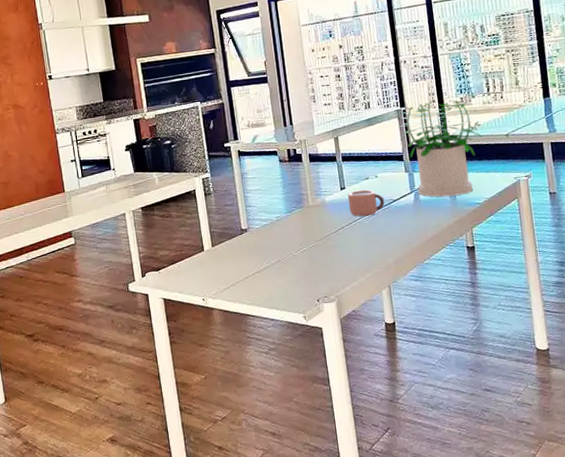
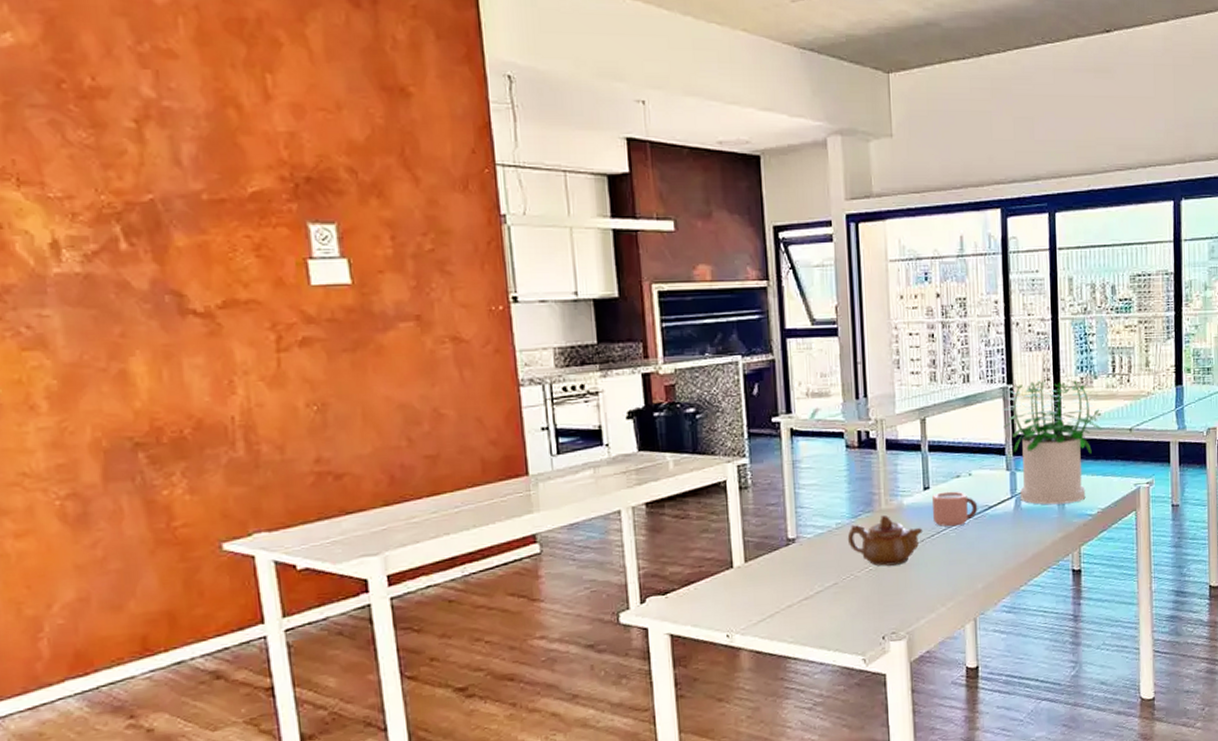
teapot: none [285,209,343,247] -> present [847,514,923,566]

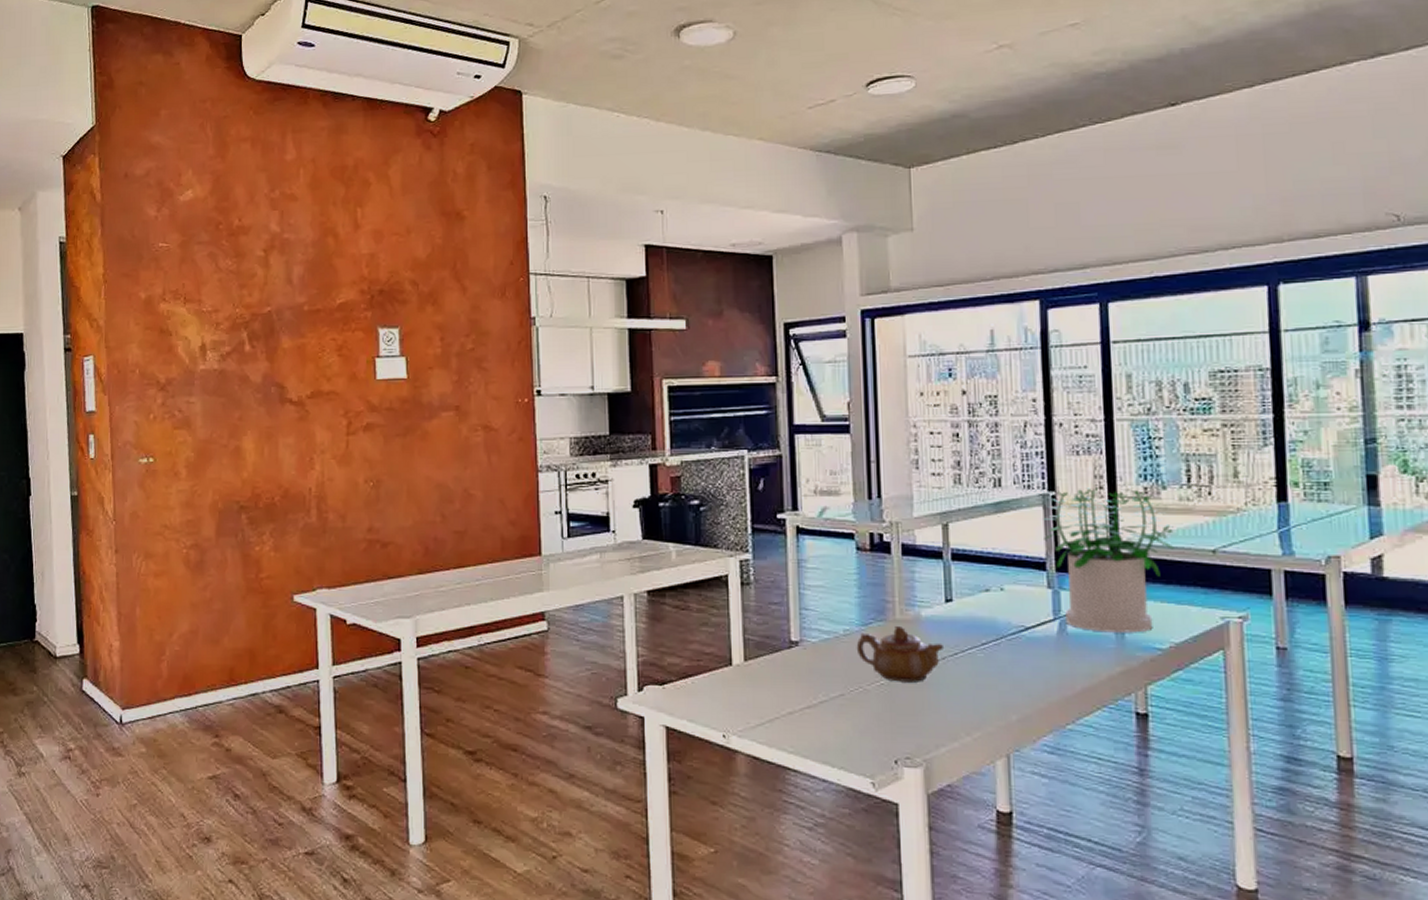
mug: present [931,491,978,527] -> none [954,606,1012,646]

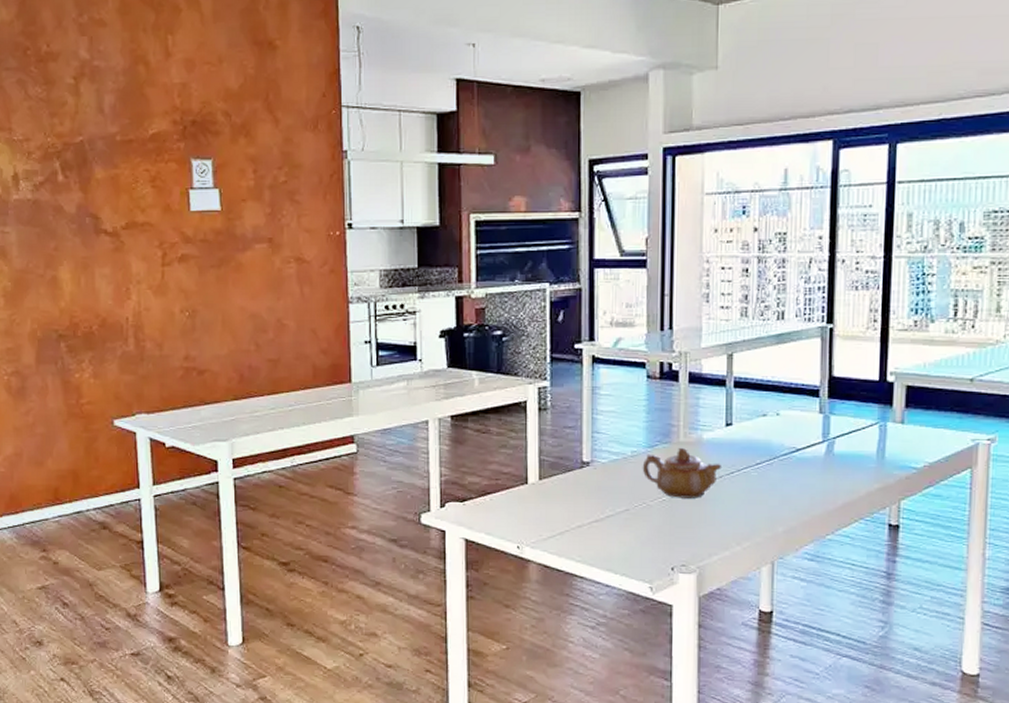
potted plant: present [1043,487,1174,633] -> none [819,321,937,454]

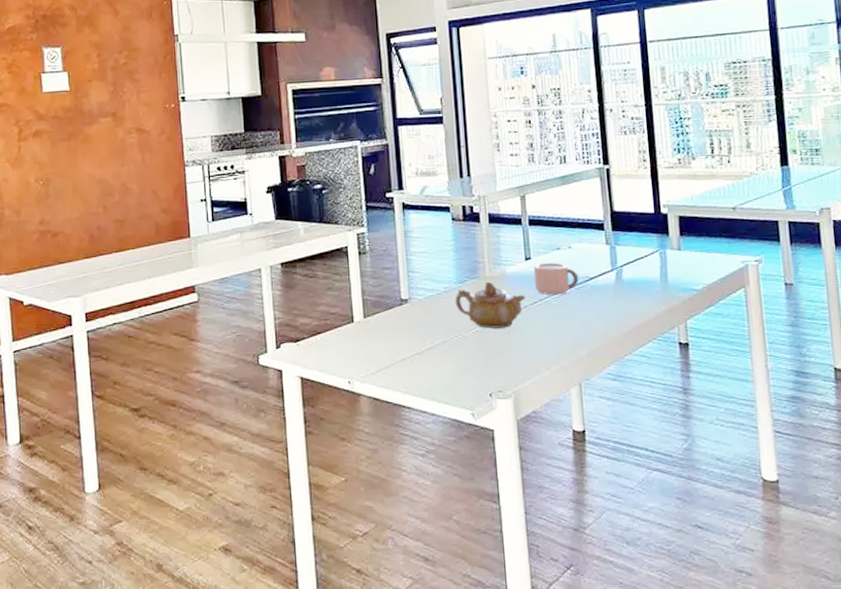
mug: none [733,429,784,466] -> present [533,262,579,295]

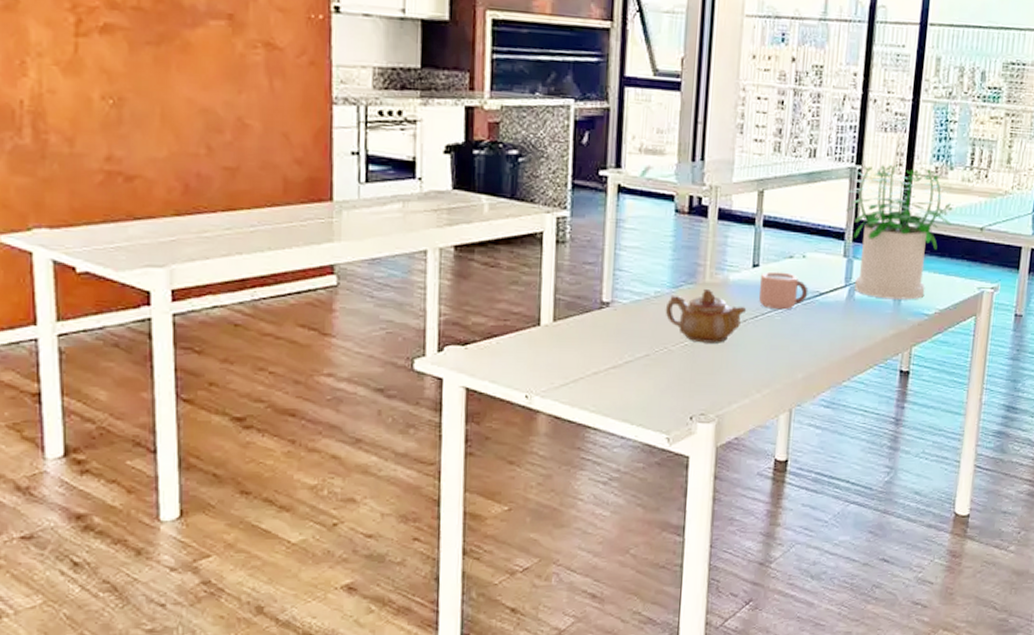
potted plant: none [600,160,704,279] -> present [846,164,954,300]

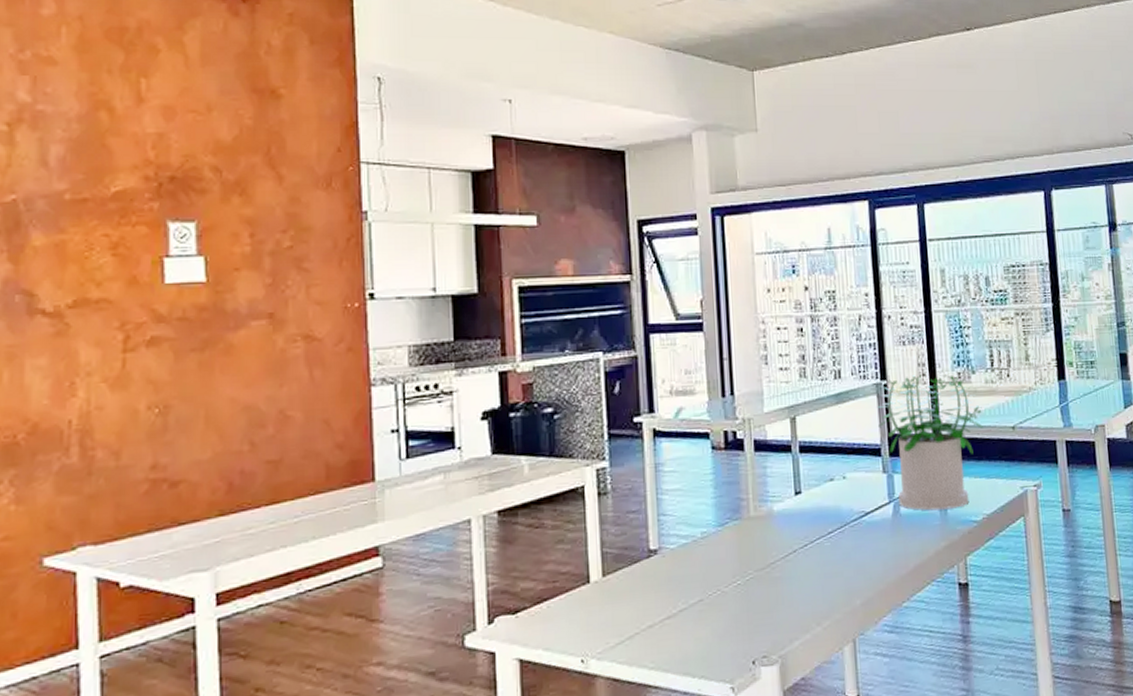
teapot: present [665,288,747,343] -> none [713,522,796,580]
mug: present [758,271,808,310] -> none [803,496,854,536]

